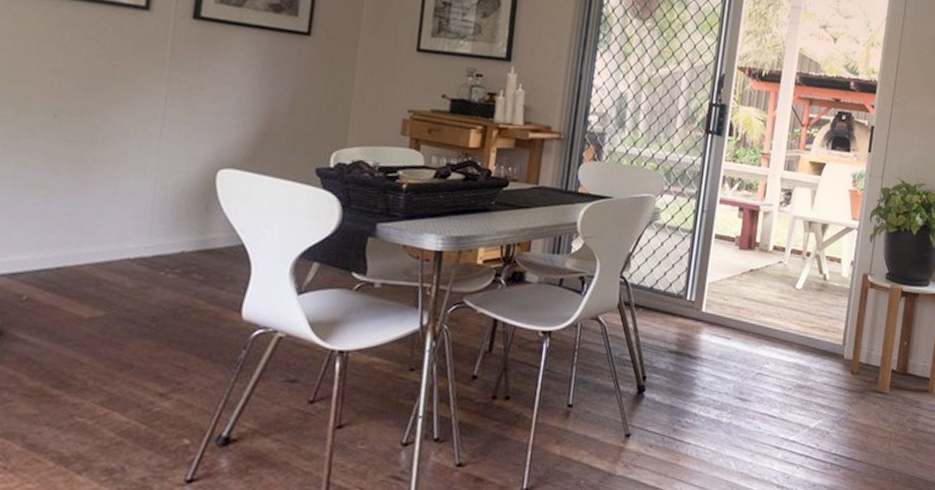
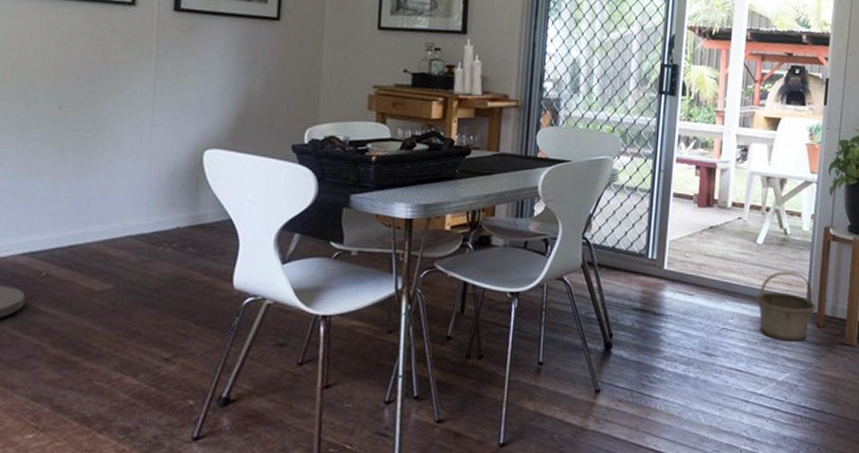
basket: none [792,317,851,388] -> present [756,271,816,342]

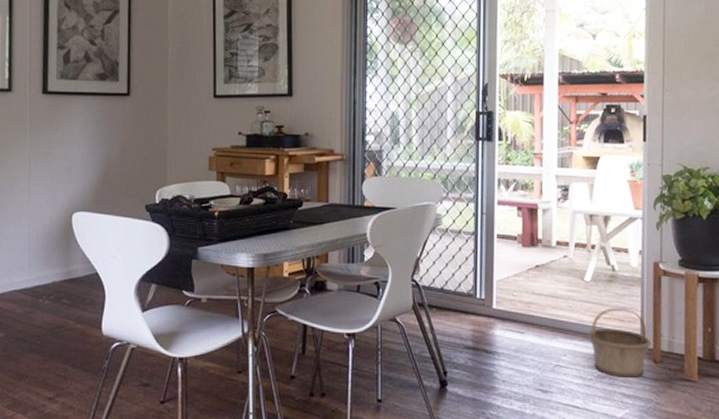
candle: present [453,39,483,96] -> none [283,101,310,152]

